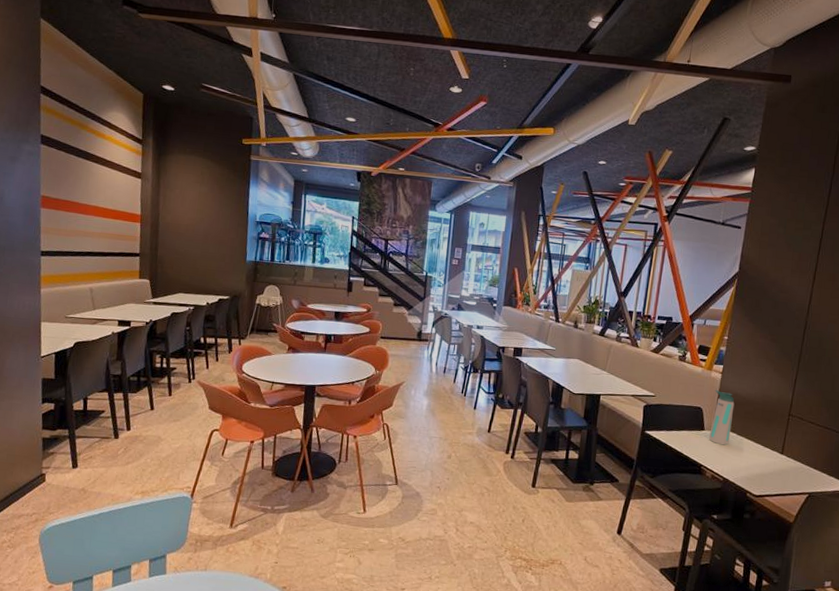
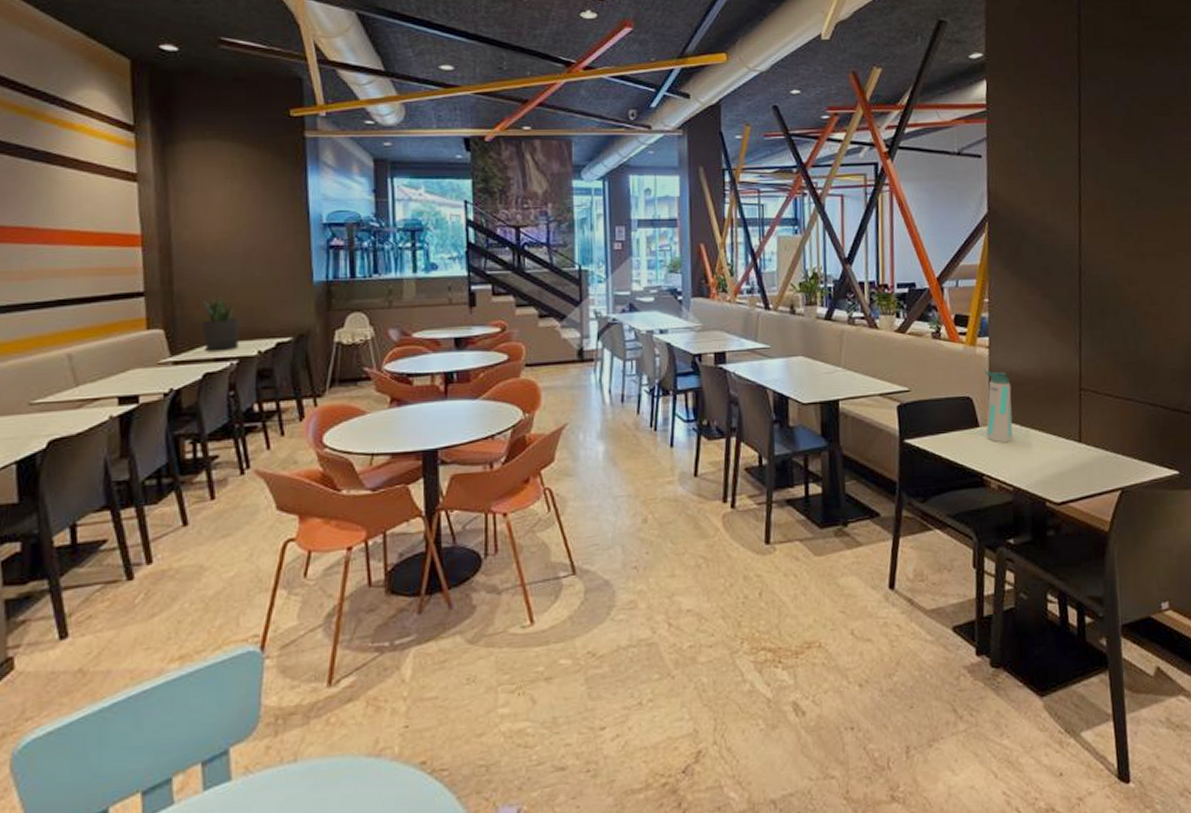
planter: none [172,262,198,301] -> present [200,296,240,353]

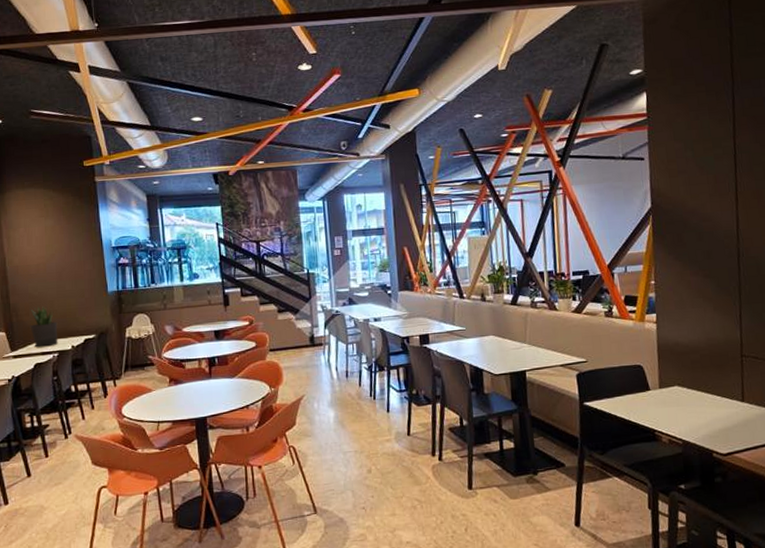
water bottle: present [983,370,1013,443] -> none [652,342,681,404]

